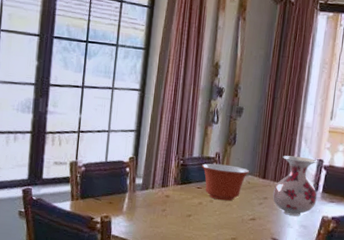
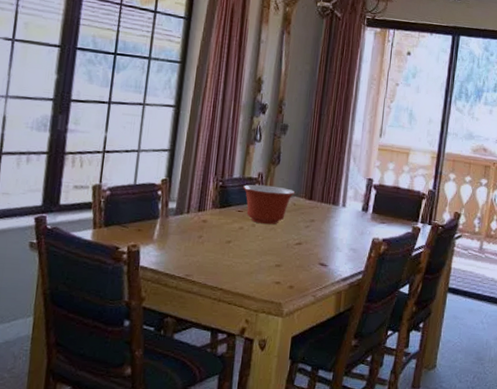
vase: present [272,155,318,216] -> none [319,174,367,239]

